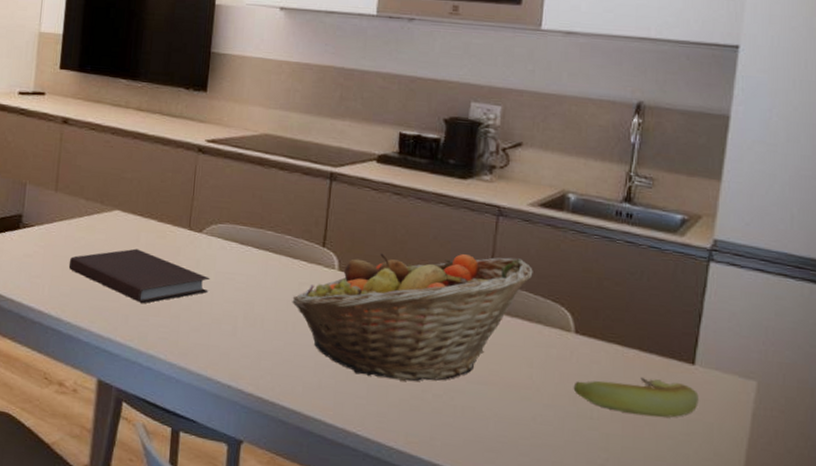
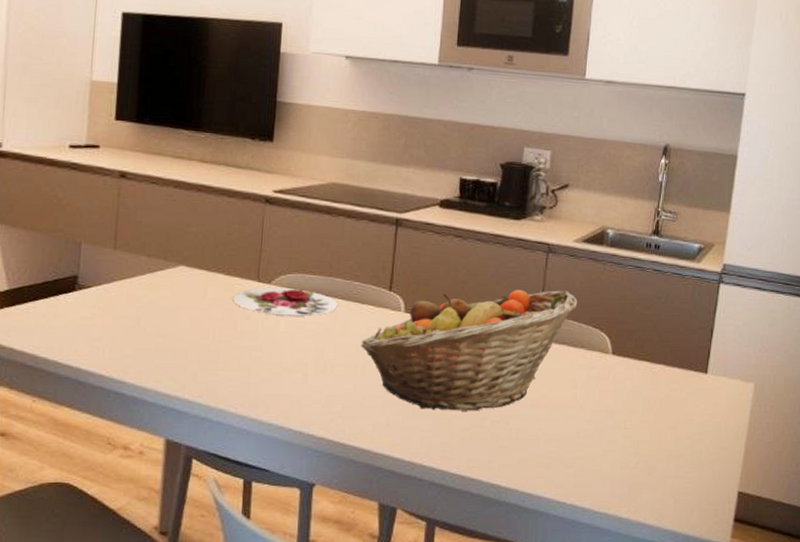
notebook: present [68,248,211,304] -> none [131,304,281,359]
plate: none [164,236,269,268] -> present [232,287,338,316]
banana: present [573,376,699,418] -> none [610,388,710,422]

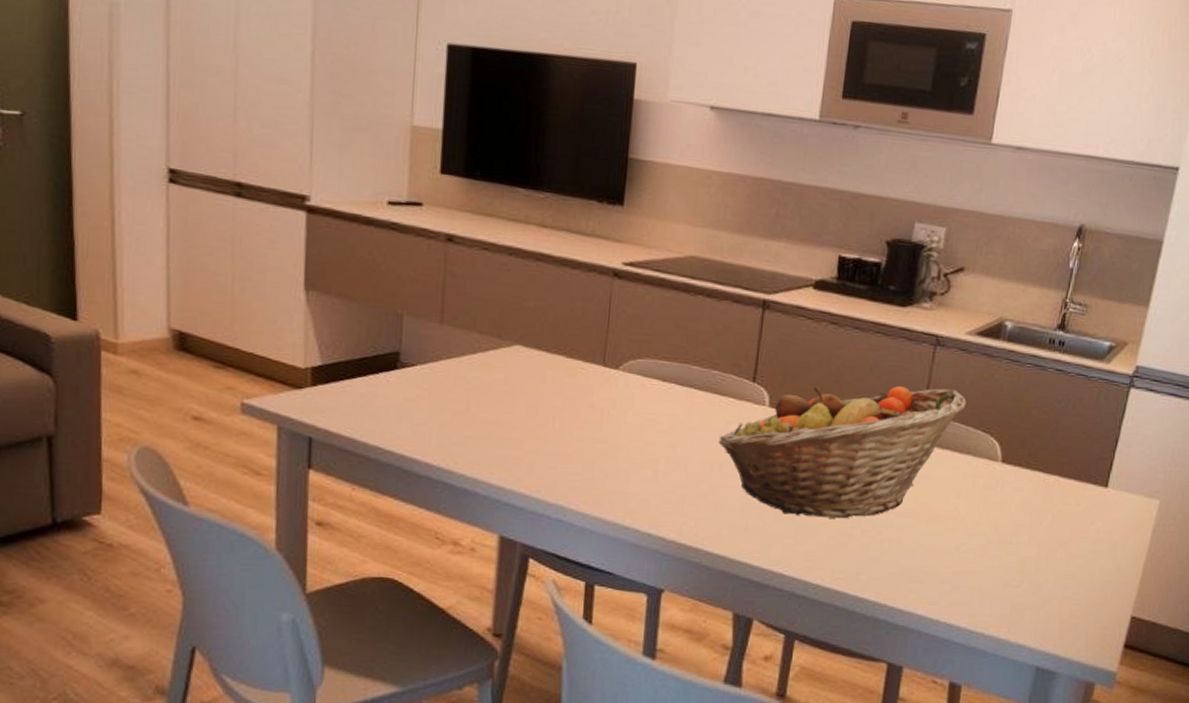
plate: present [232,287,338,316] -> none [575,373,694,407]

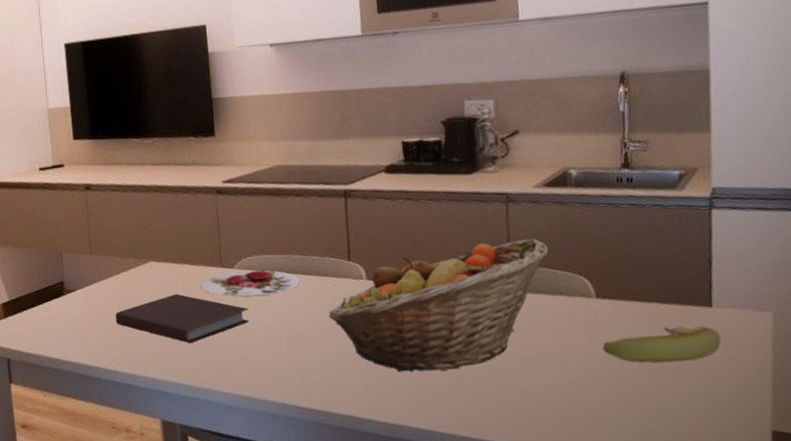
notebook: none [460,389,629,451] -> present [115,293,250,344]
plate: none [575,373,694,407] -> present [201,269,300,297]
banana: none [996,501,1108,539] -> present [602,326,721,363]

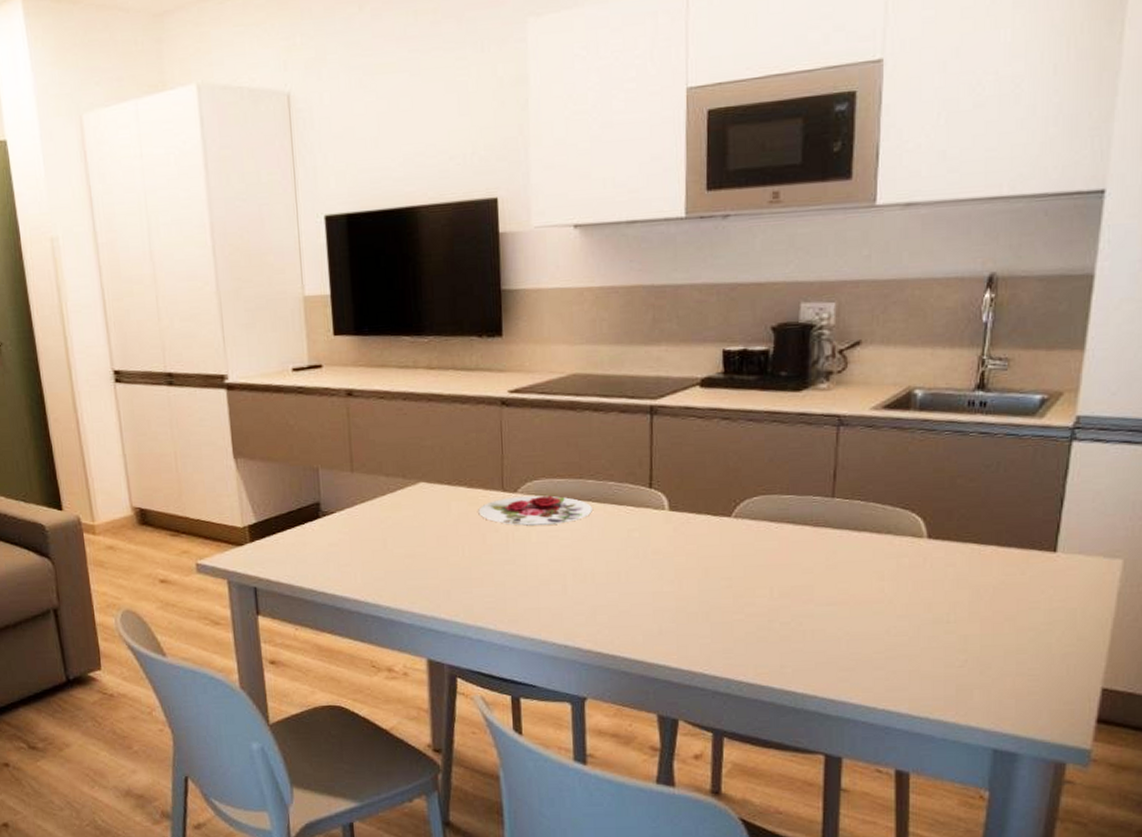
notebook: present [115,293,250,344] -> none [378,520,533,577]
fruit basket: present [328,238,549,372] -> none [622,468,880,614]
banana: present [602,326,721,363] -> none [928,572,1061,612]

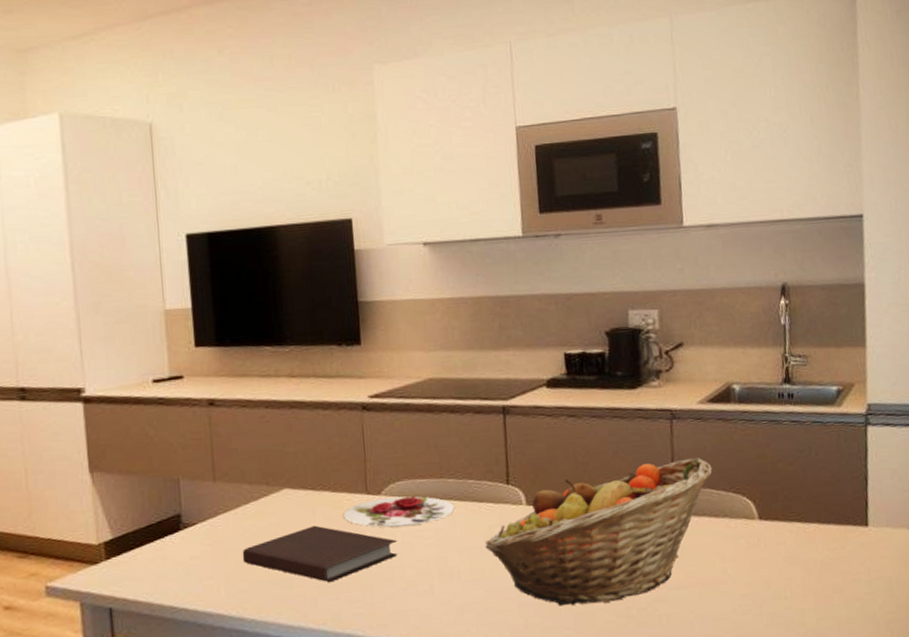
notebook: none [378,520,533,577] -> present [242,525,398,583]
fruit basket: none [622,468,880,614] -> present [485,457,713,606]

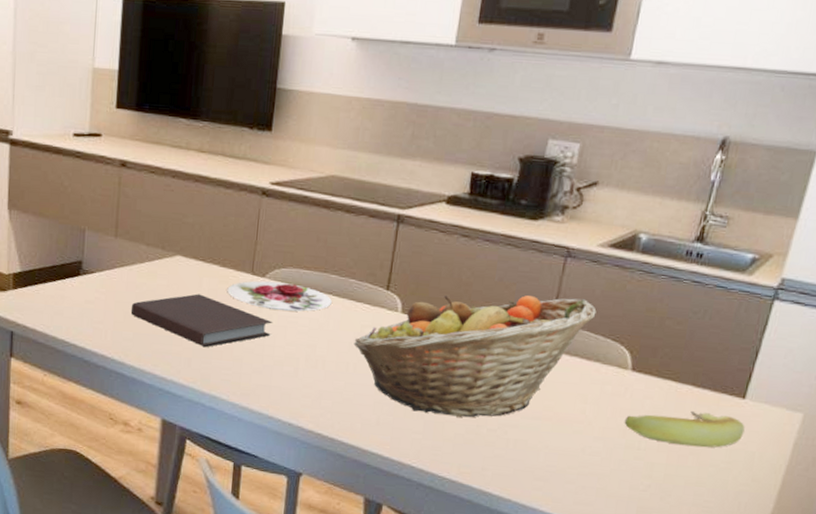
banana: none [765,546,877,586] -> present [624,410,745,448]

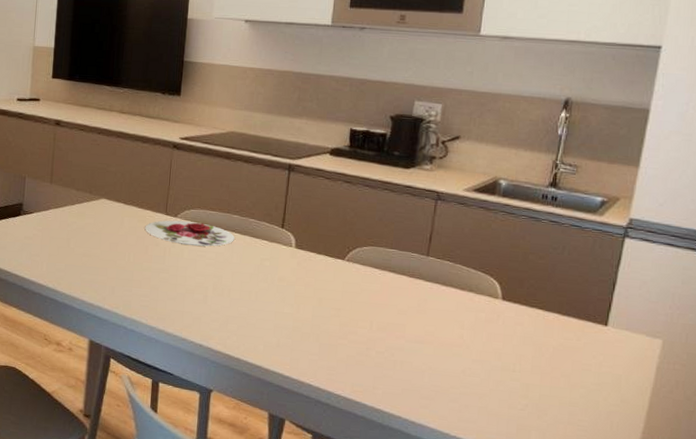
notebook: present [130,293,273,348] -> none [63,231,185,278]
fruit basket: present [354,295,597,417] -> none [255,233,467,341]
banana: present [624,410,745,448] -> none [499,336,610,371]

